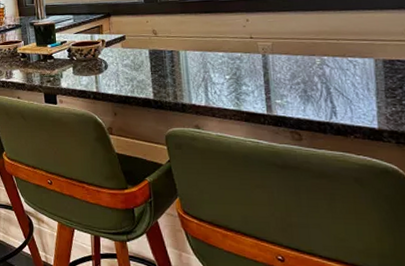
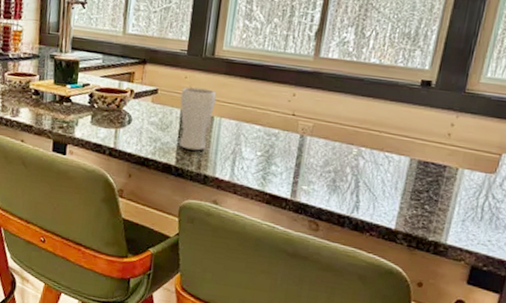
drinking glass: none [146,28,178,83] -> present [180,87,217,151]

